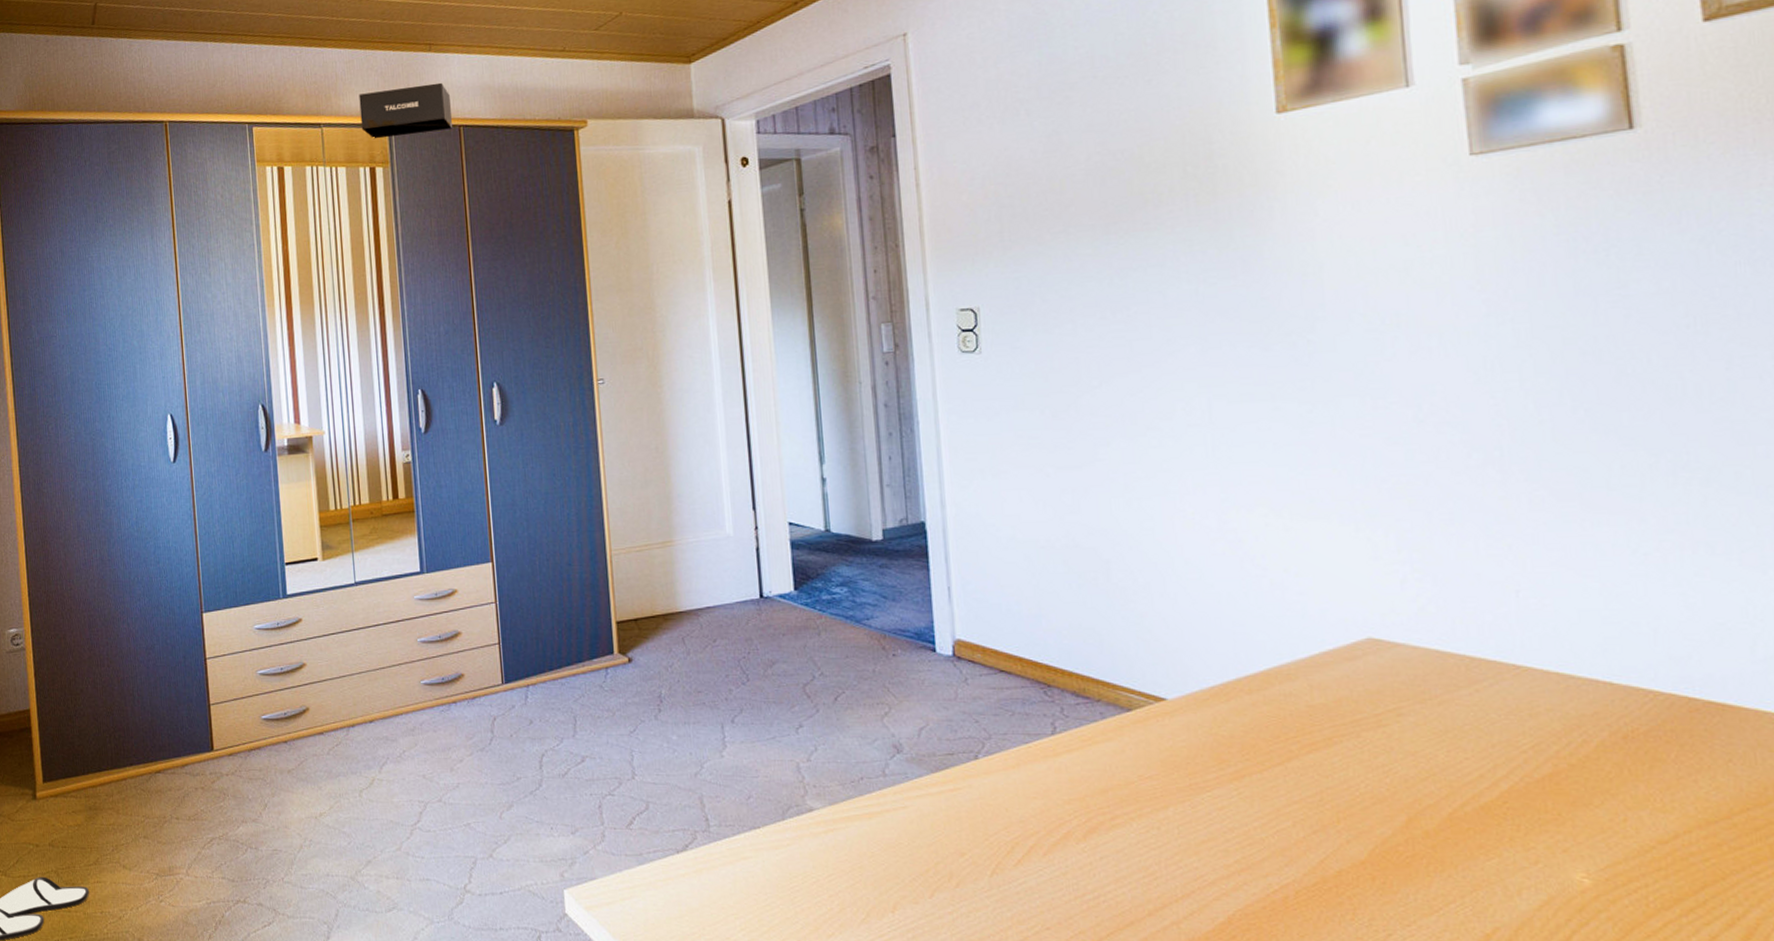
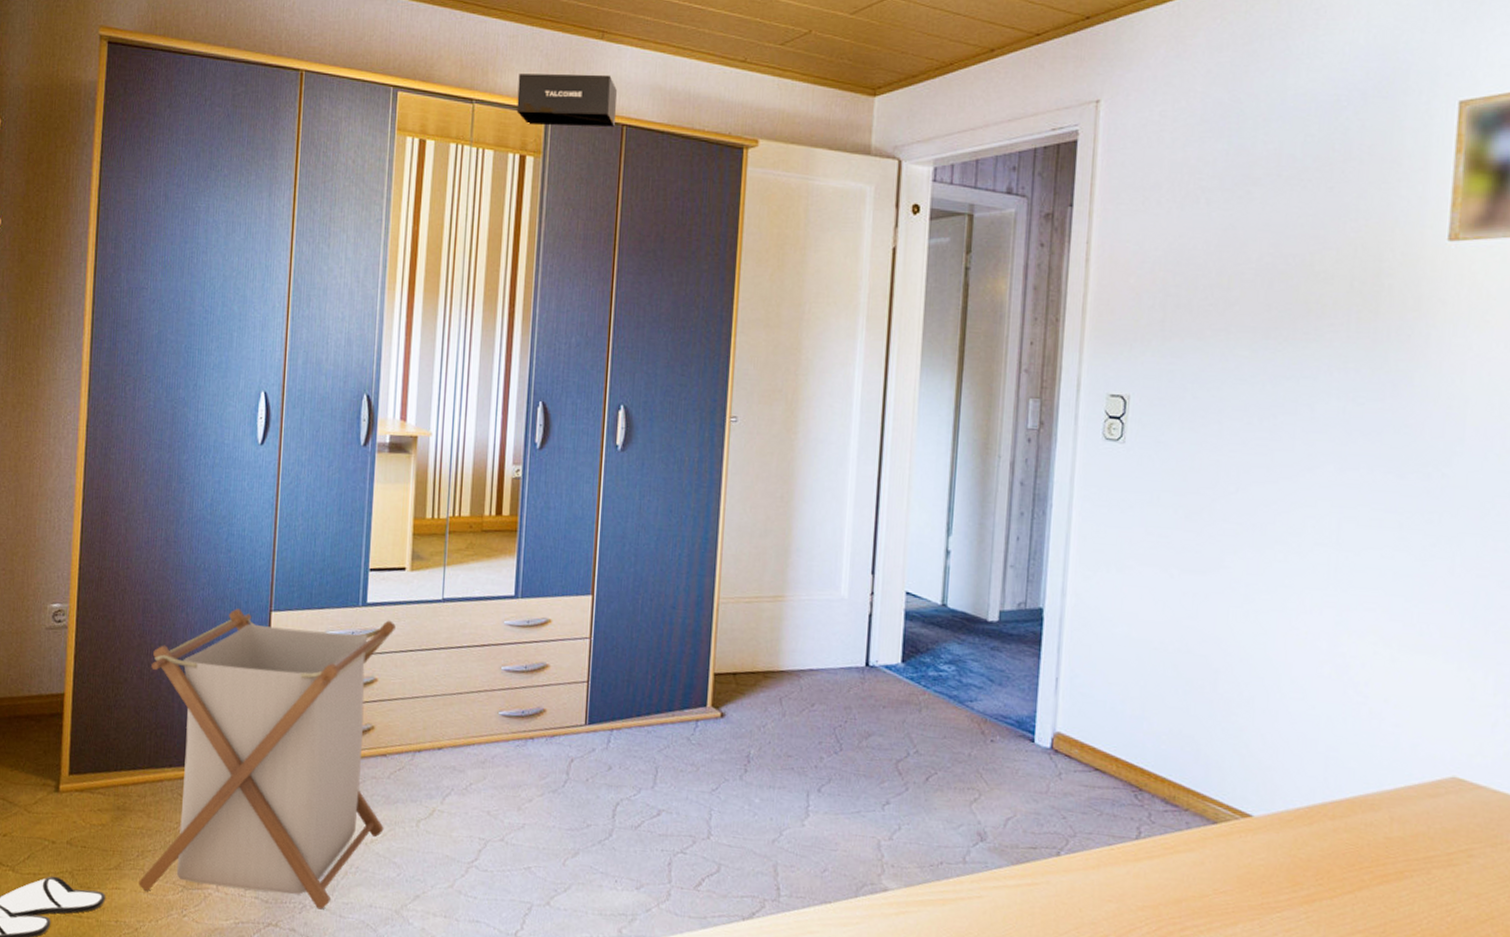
laundry basket: none [103,608,330,883] -> present [138,608,396,910]

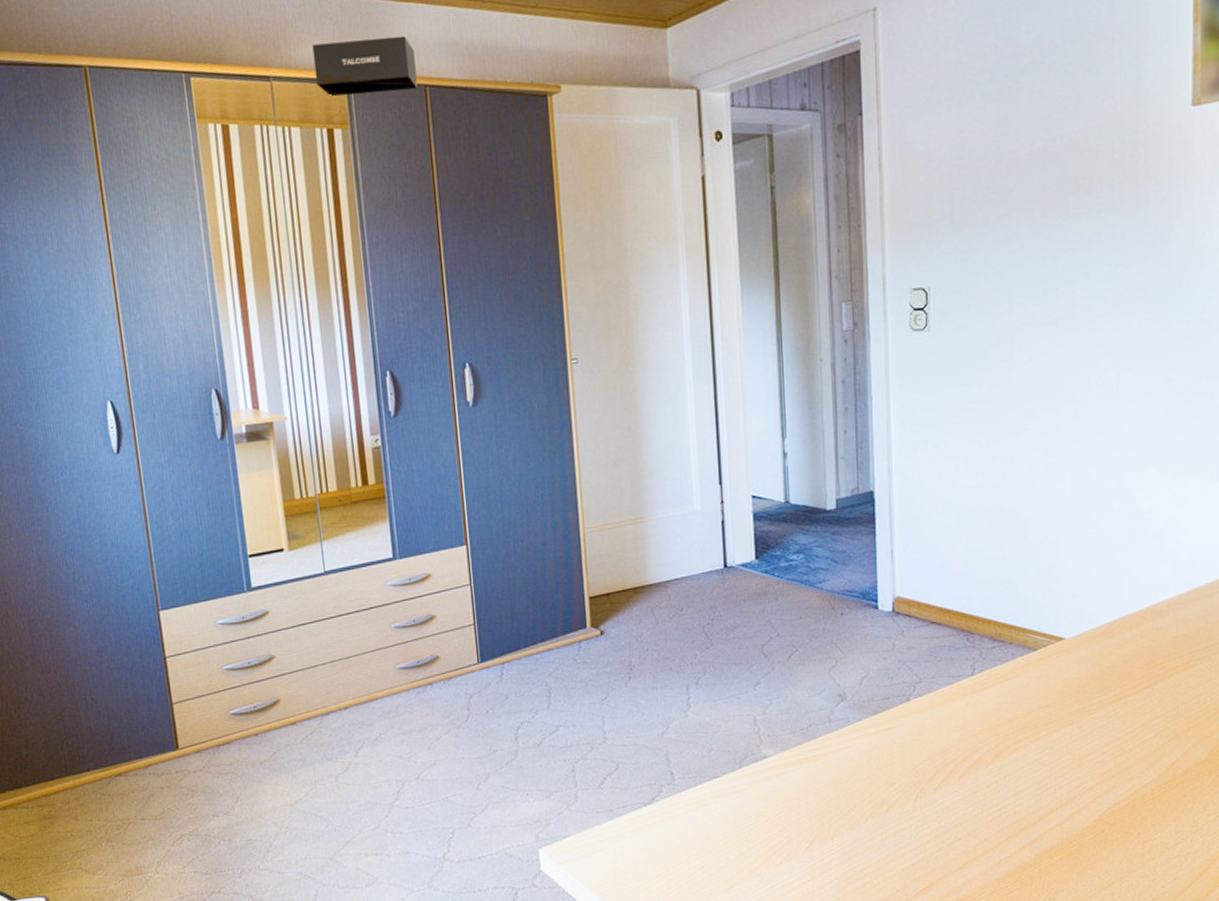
laundry basket: present [138,608,396,910] -> none [48,600,306,886]

